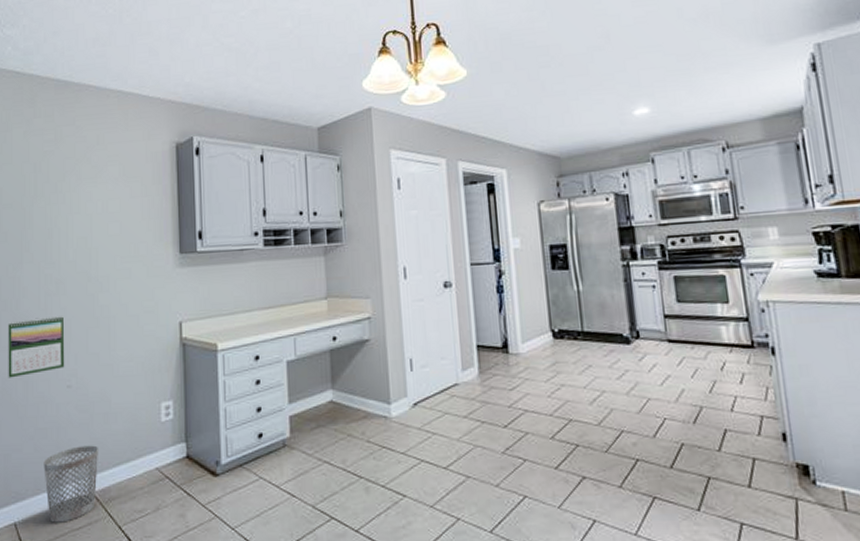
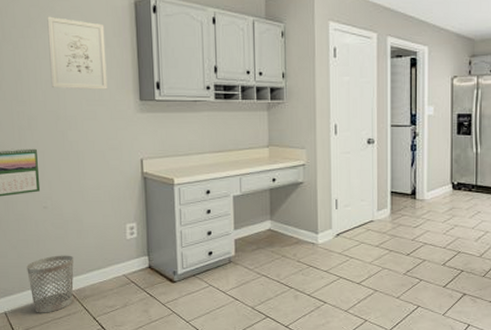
wall art: none [82,167,145,246] -> present [47,16,108,90]

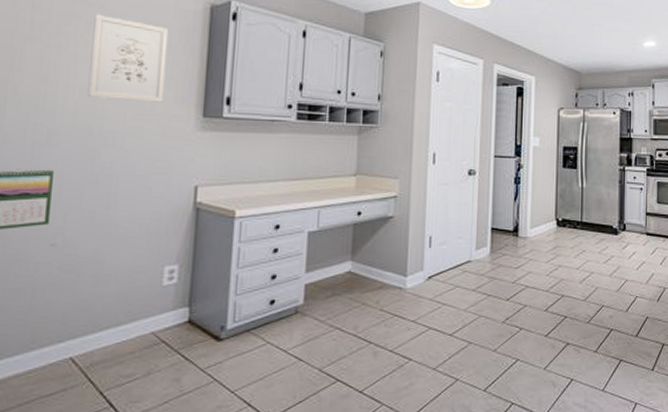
wastebasket: present [27,255,75,313] -> none [10,308,85,390]

